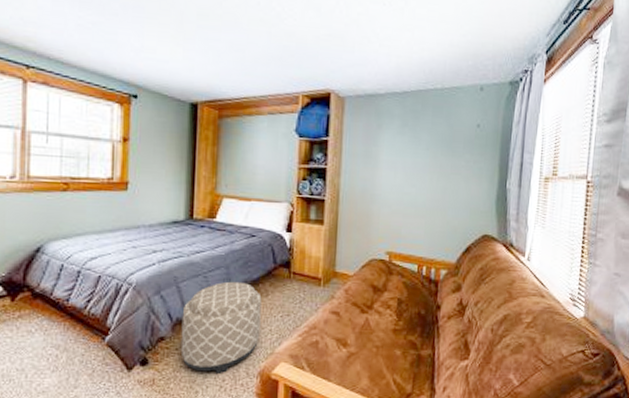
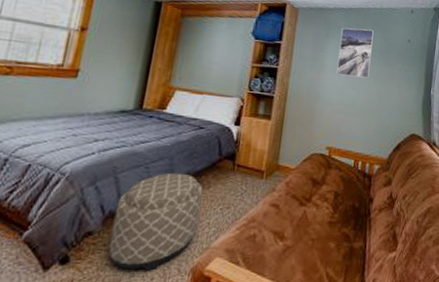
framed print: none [393,115,435,174] -> present [336,27,374,79]

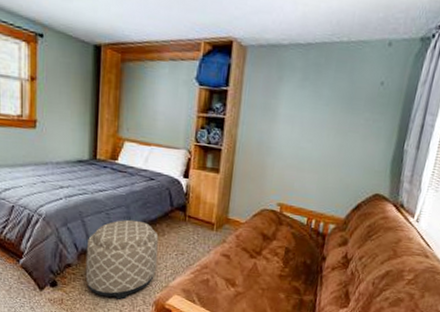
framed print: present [336,27,374,79] -> none [290,68,338,130]

